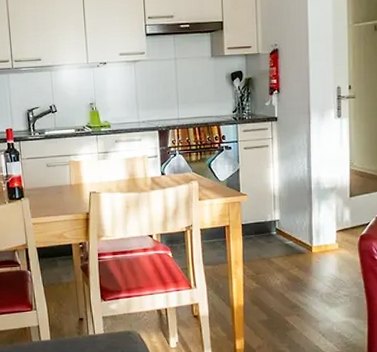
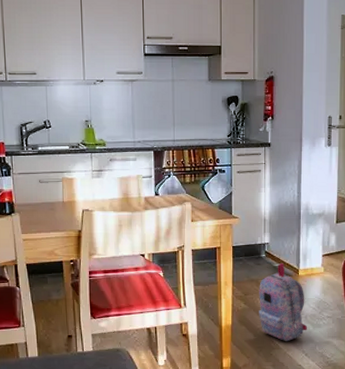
backpack: none [271,240,324,322] -> present [259,262,308,342]

